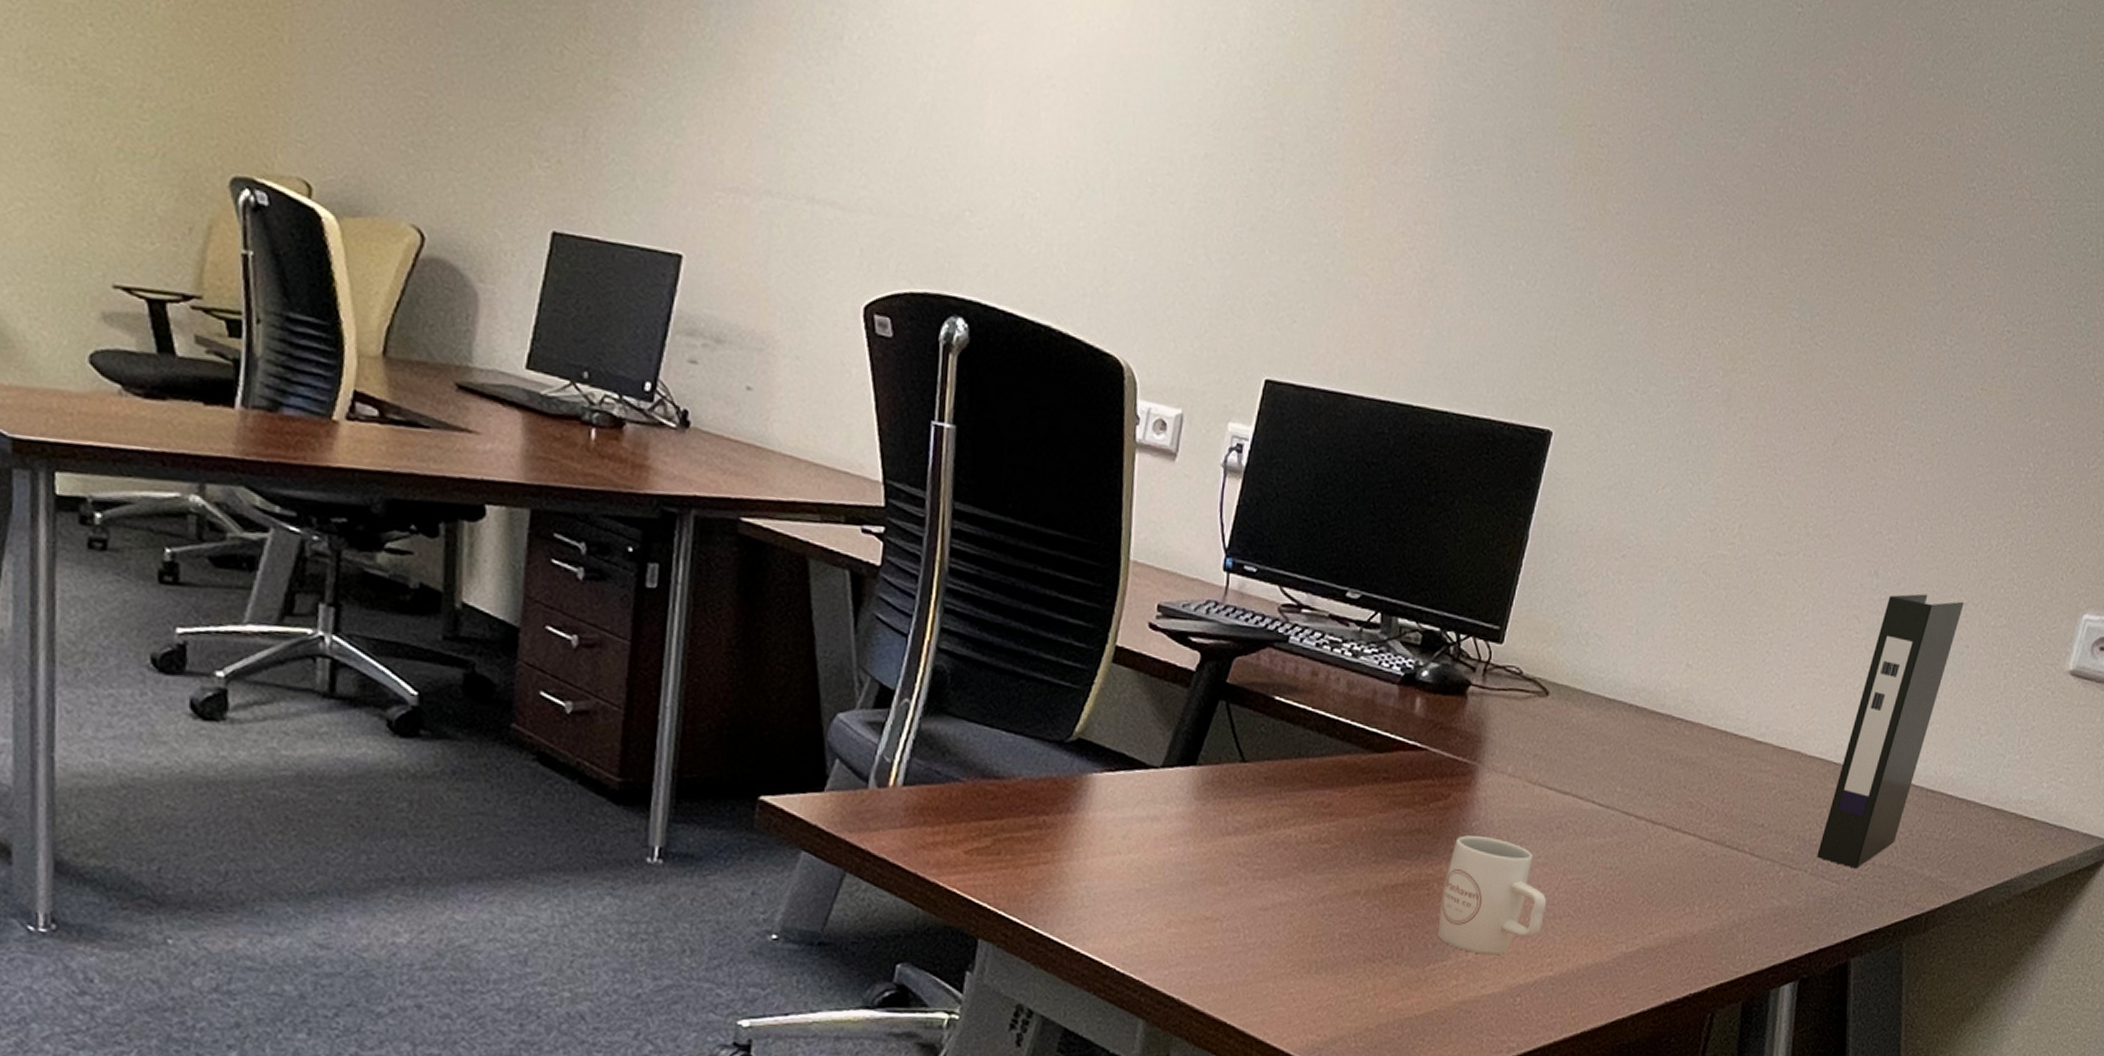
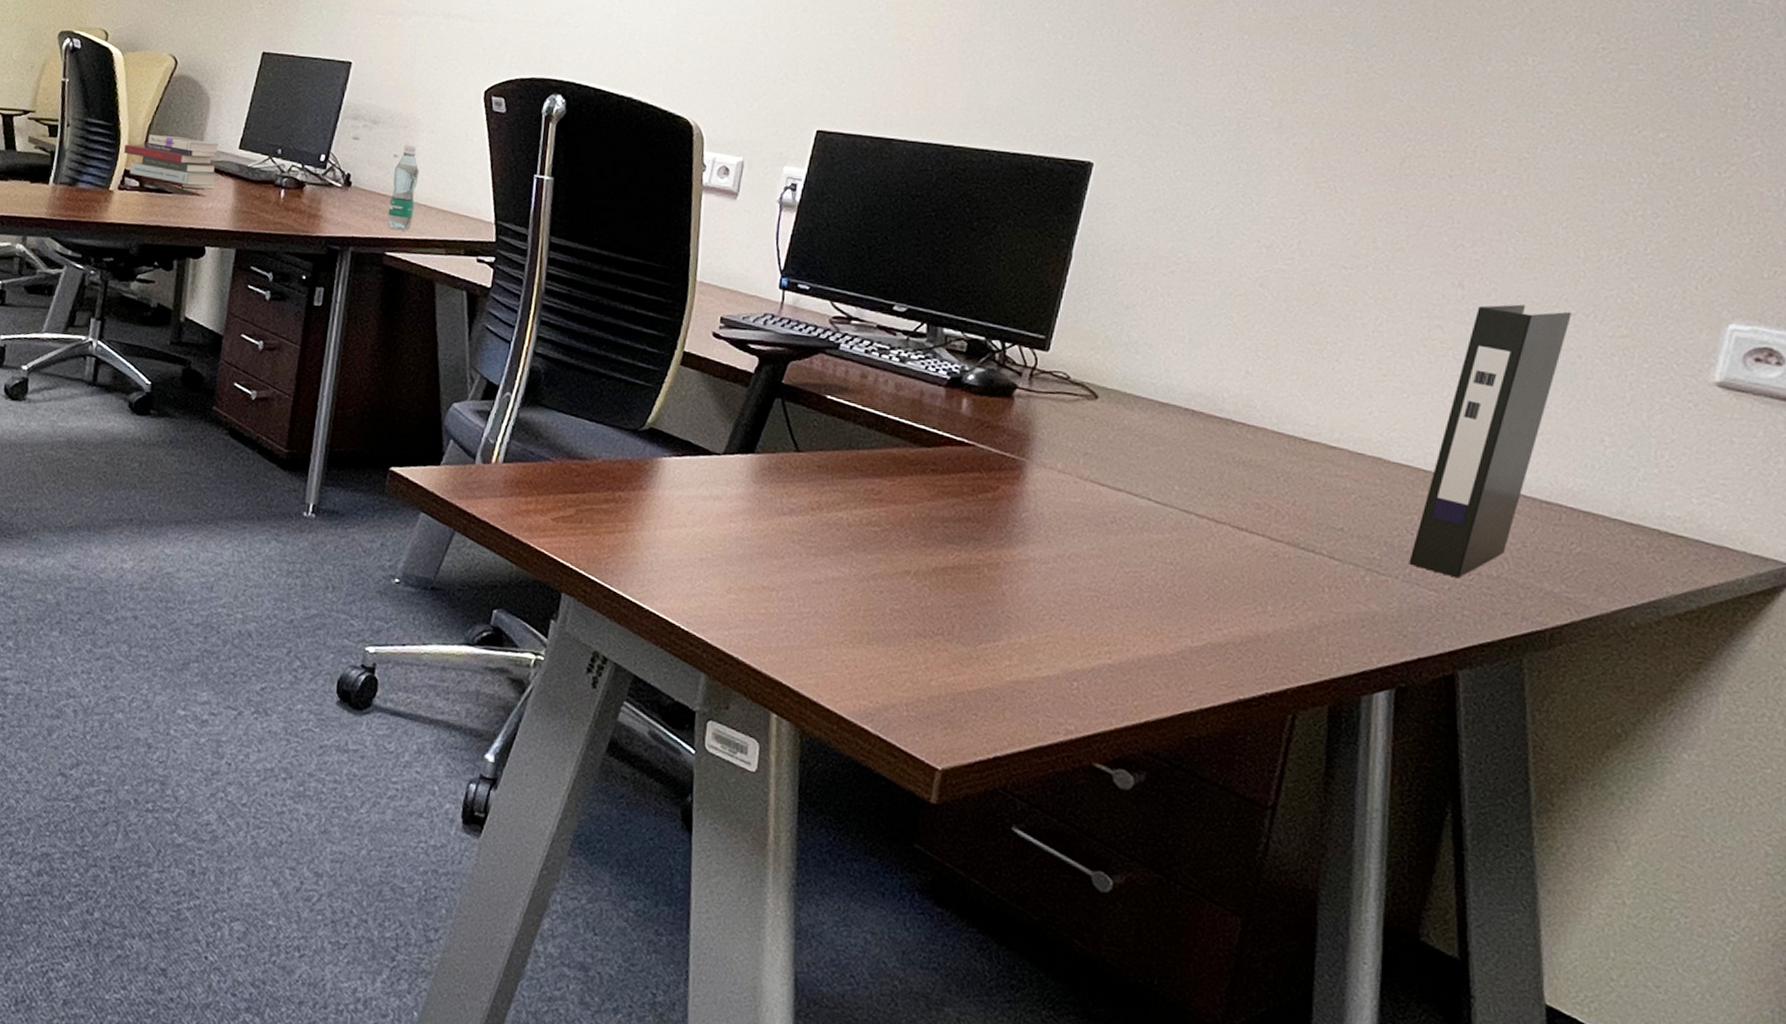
books: none [351,342,495,425] -> present [124,135,219,190]
bottle: none [741,372,782,490] -> present [387,143,420,231]
mug: present [1437,835,1547,955] -> none [988,525,1103,640]

